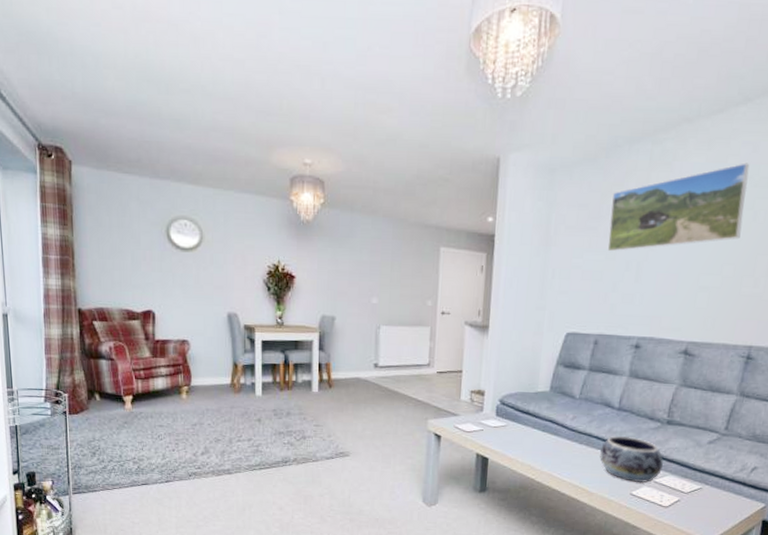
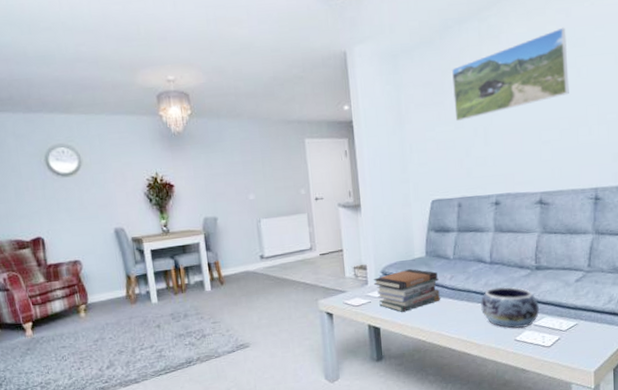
book stack: none [489,402,560,446] -> present [373,269,440,312]

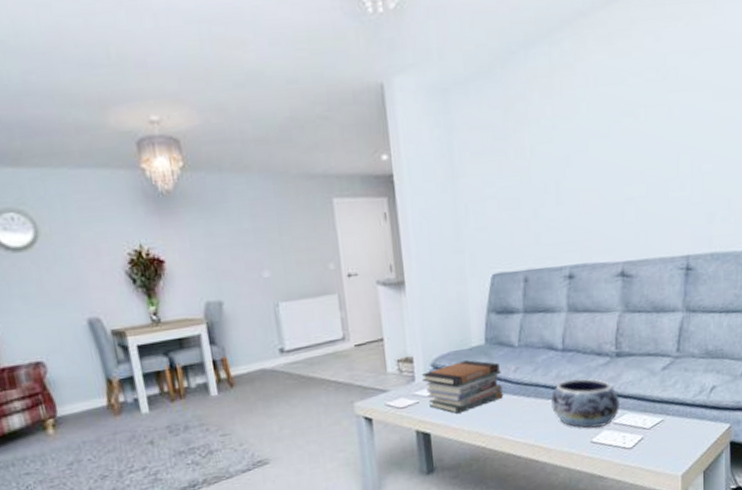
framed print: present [452,27,569,122] -> none [517,54,658,175]

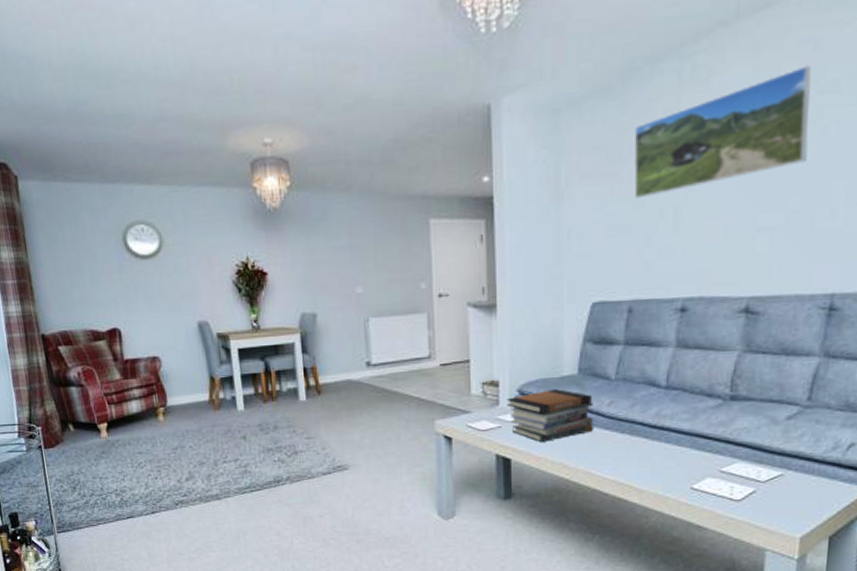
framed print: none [517,54,658,175] -> present [634,65,812,199]
decorative bowl: present [551,378,619,428] -> none [648,419,730,474]

